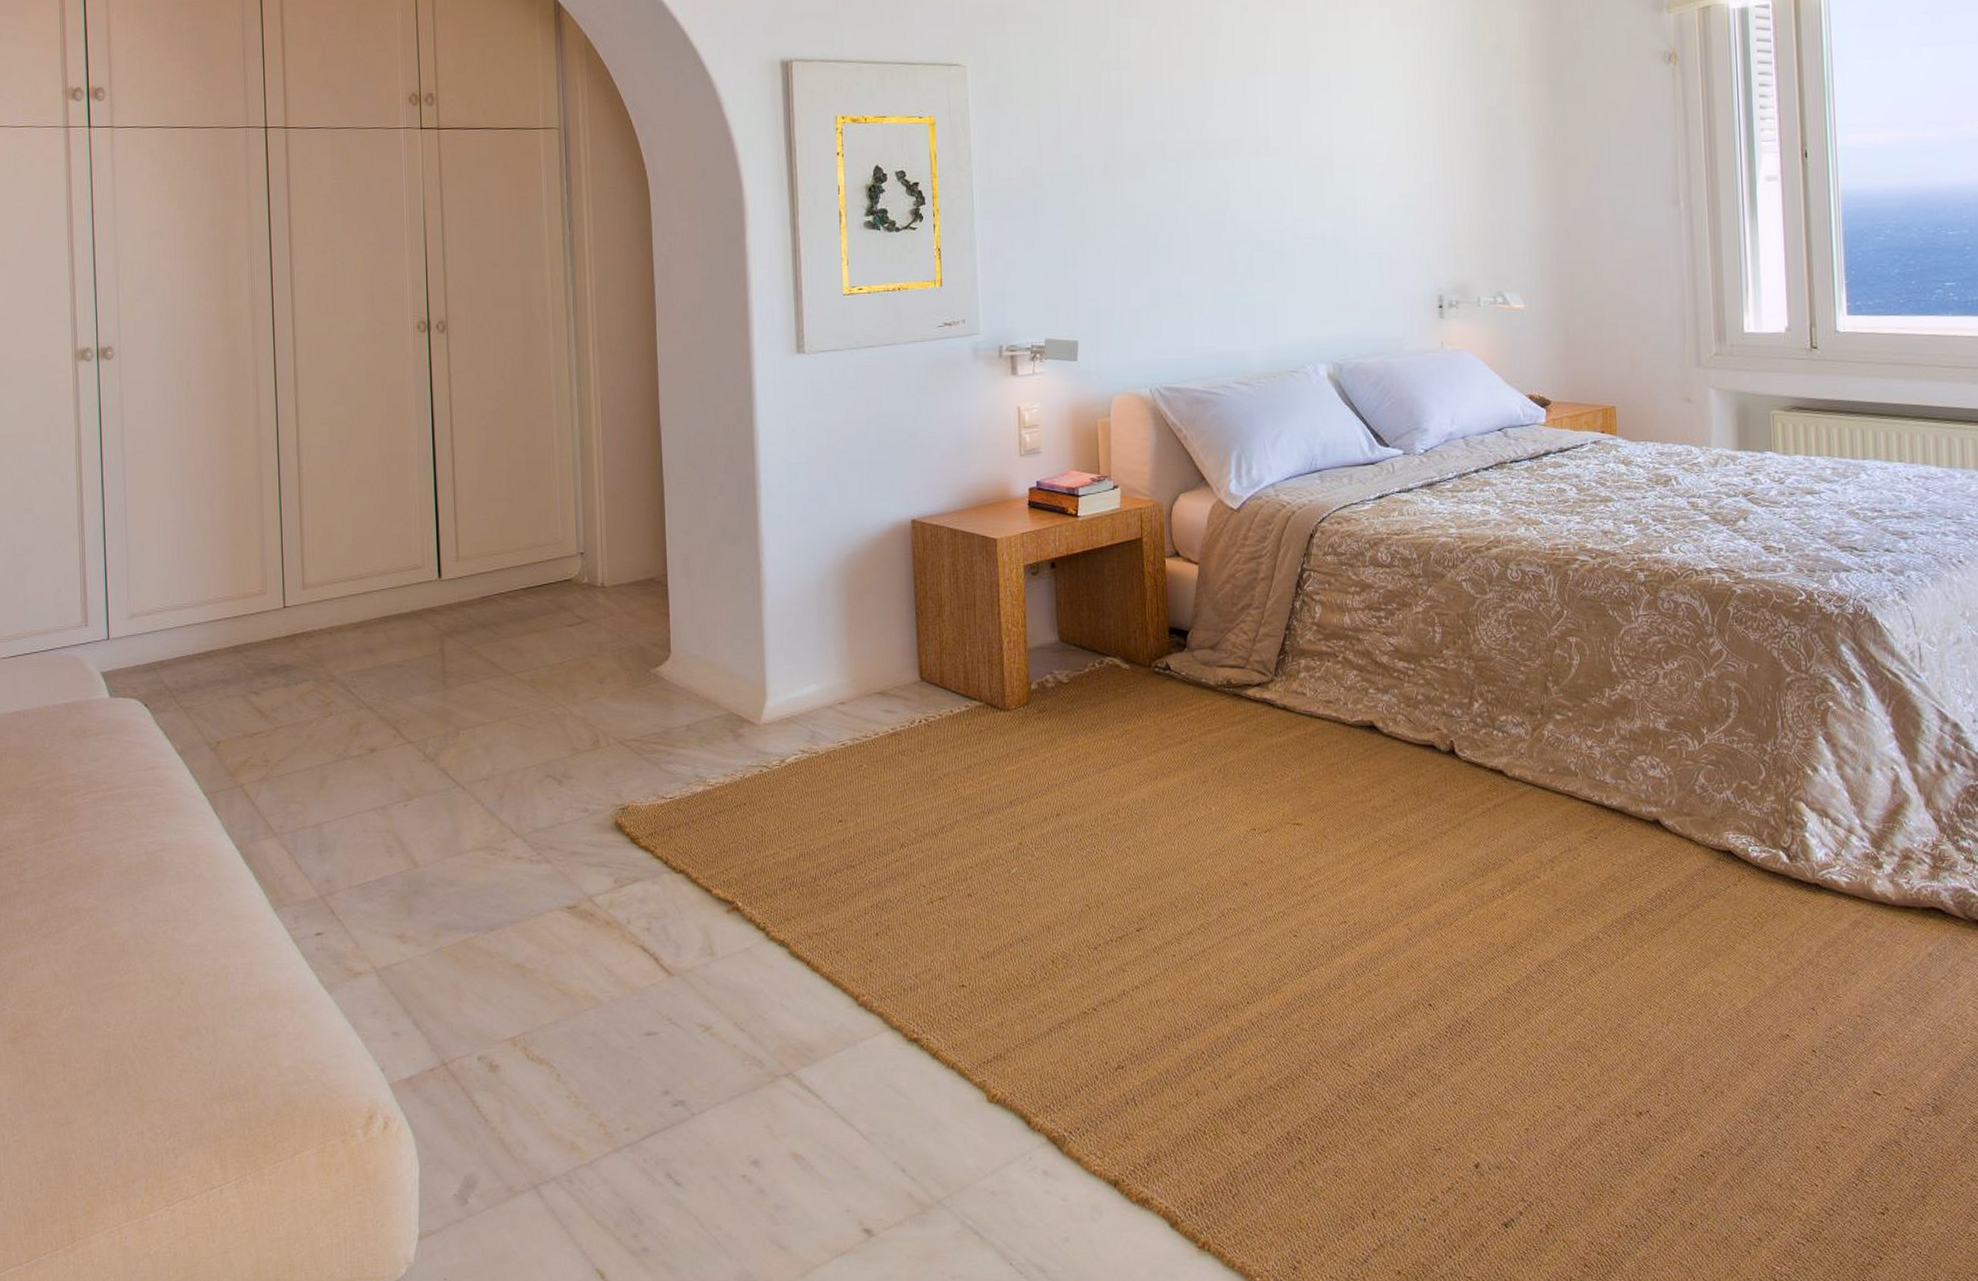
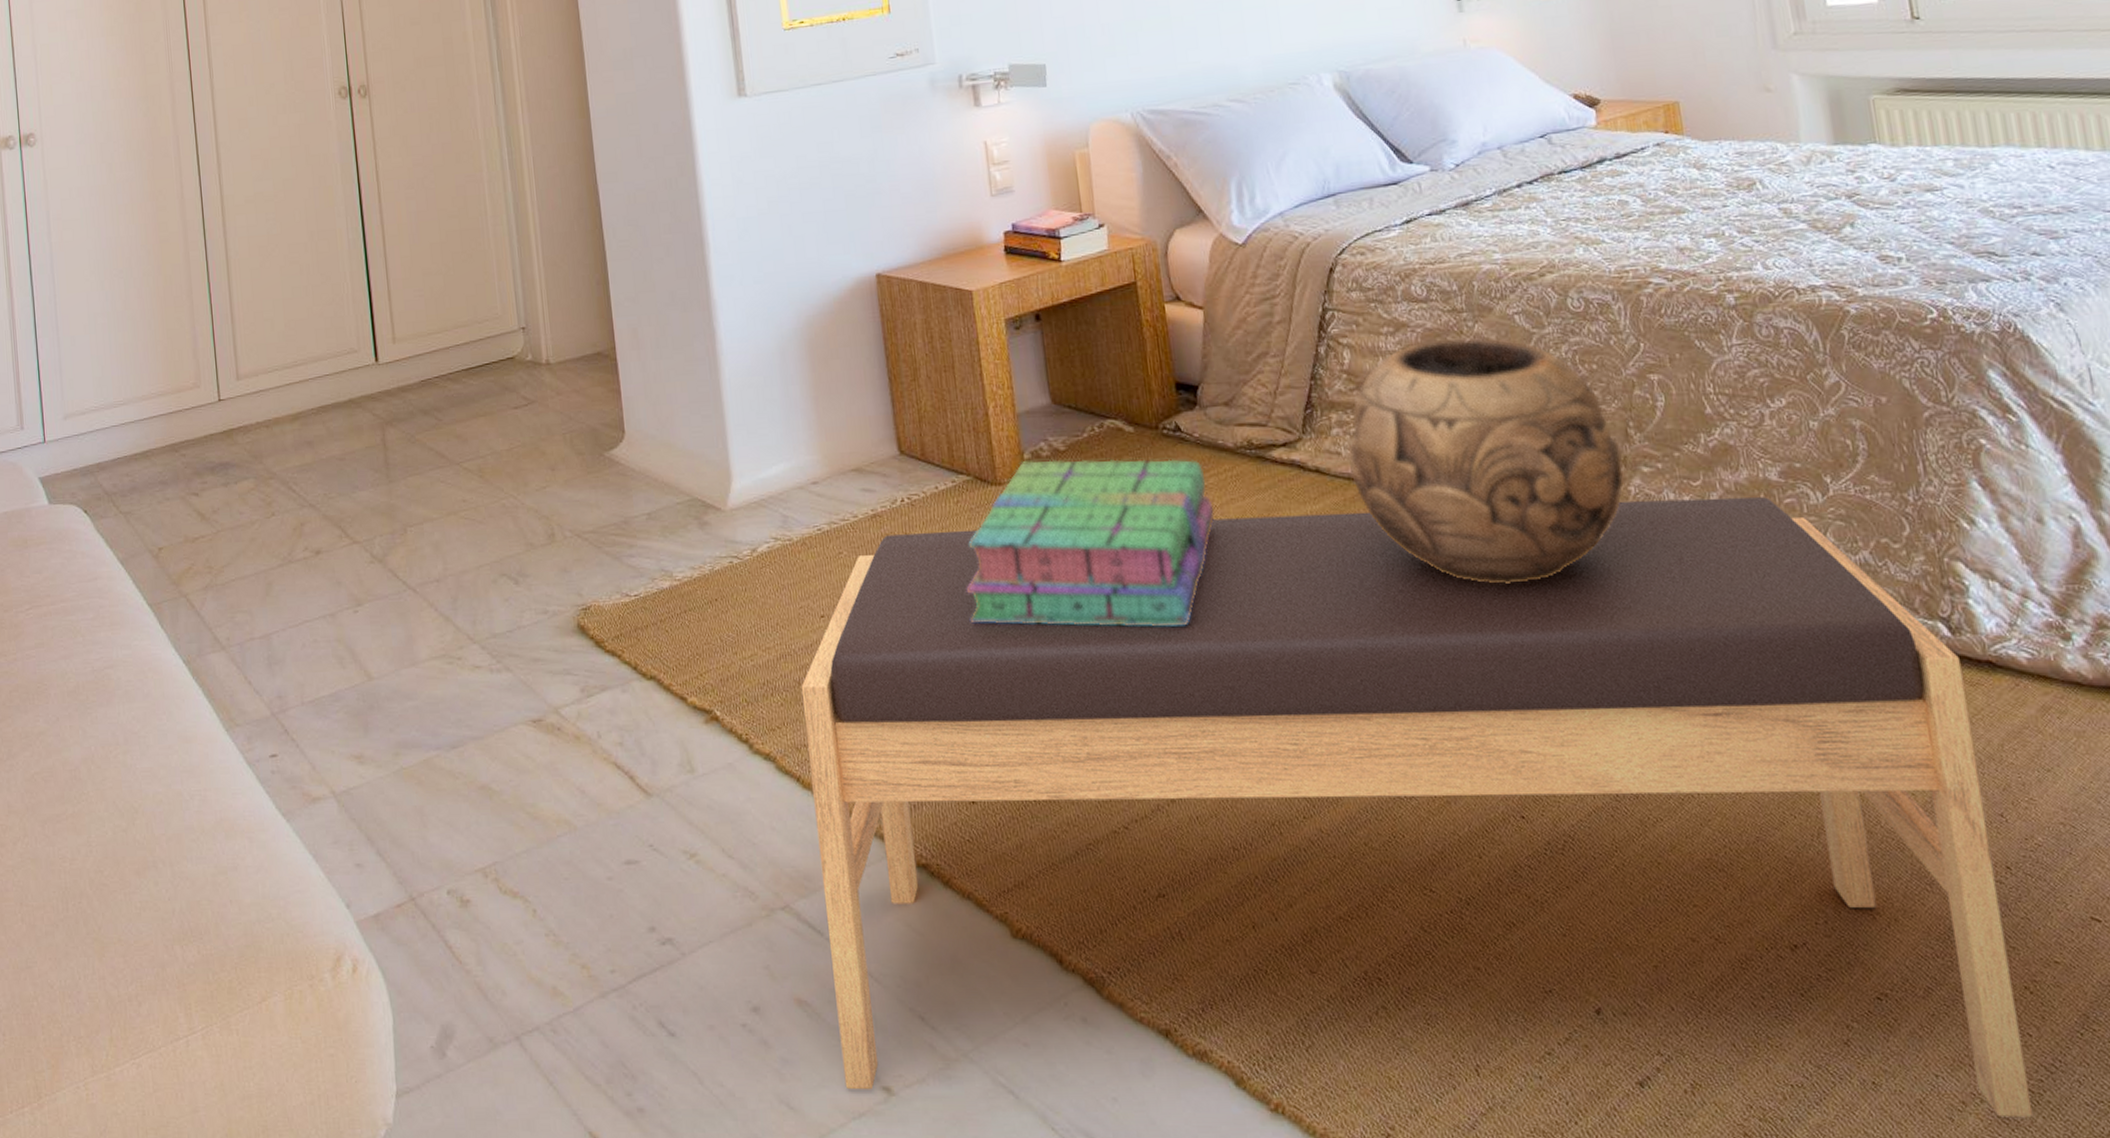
bench: none [816,743,1812,1251] -> present [801,497,2033,1118]
stack of books: none [972,690,1193,838] -> present [967,459,1215,627]
decorative bowl: none [1311,599,1541,809] -> present [1347,338,1625,584]

